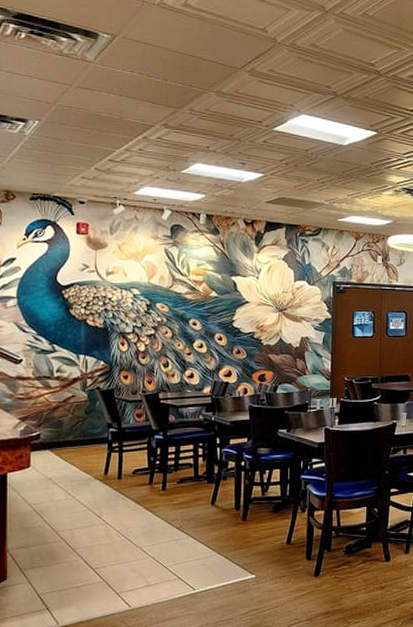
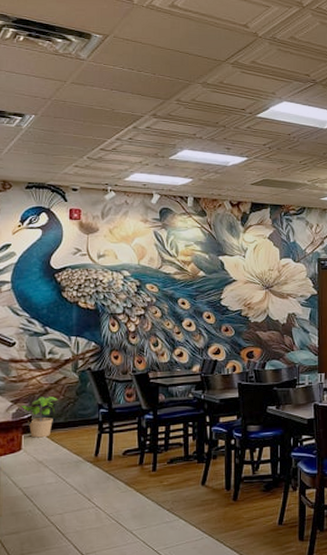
potted plant: none [27,415,67,455] -> present [19,397,59,438]

